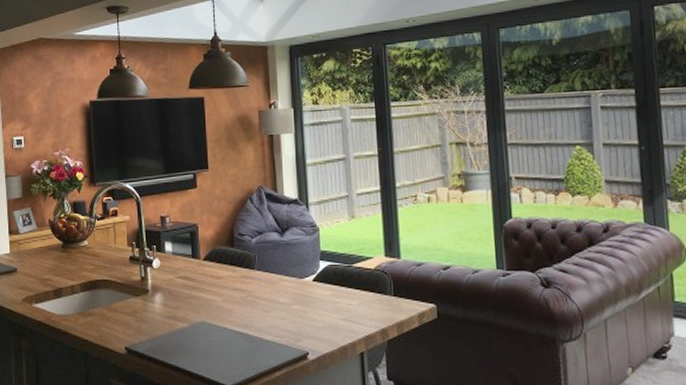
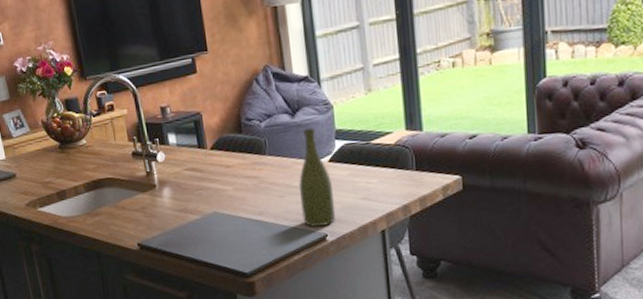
bottle: none [283,247,318,344] -> present [298,127,336,227]

